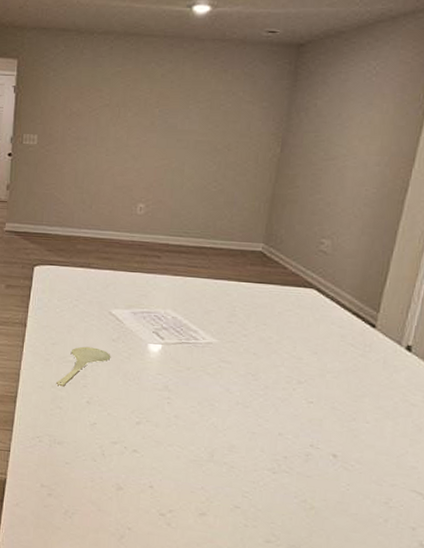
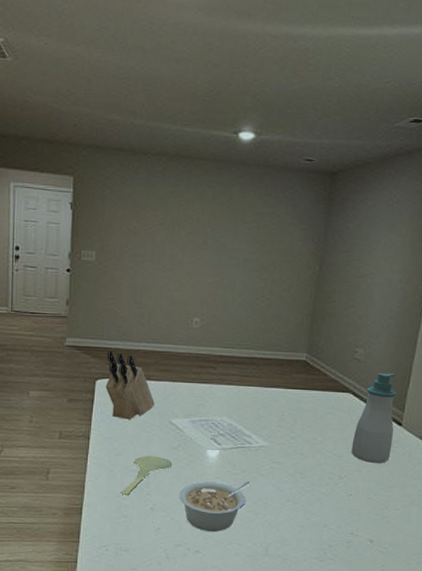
knife block: none [43,236,95,308] -> present [105,350,156,420]
legume: none [117,376,197,432] -> present [179,481,251,532]
soap bottle: none [313,267,371,369] -> present [351,372,396,463]

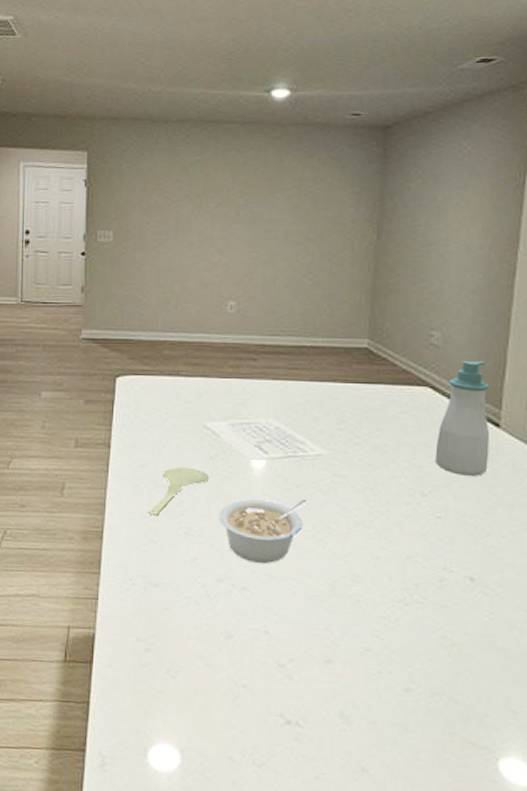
knife block: present [105,350,156,420] -> none [127,342,187,424]

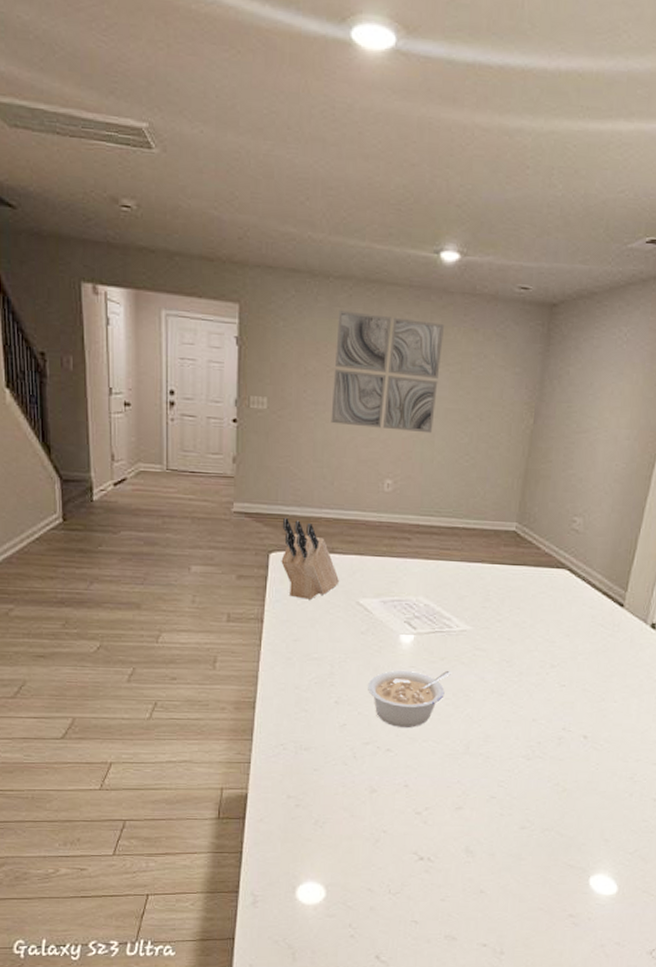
knife block: none [127,342,187,424] -> present [281,517,340,600]
spoon: present [147,467,210,517] -> none [299,641,360,687]
wall art: none [173,149,280,255] -> present [331,310,445,434]
soap bottle: present [435,360,489,476] -> none [566,545,620,650]

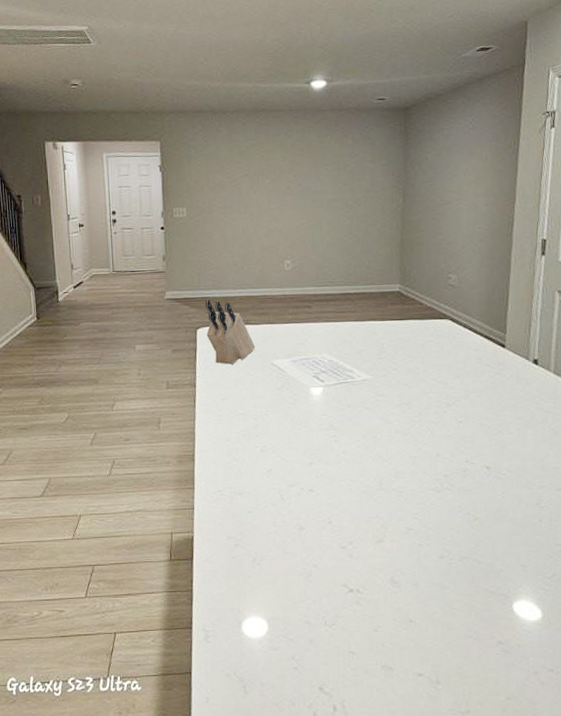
wall art: present [331,310,445,434] -> none [235,134,321,222]
legume: present [368,671,451,727] -> none [287,416,358,469]

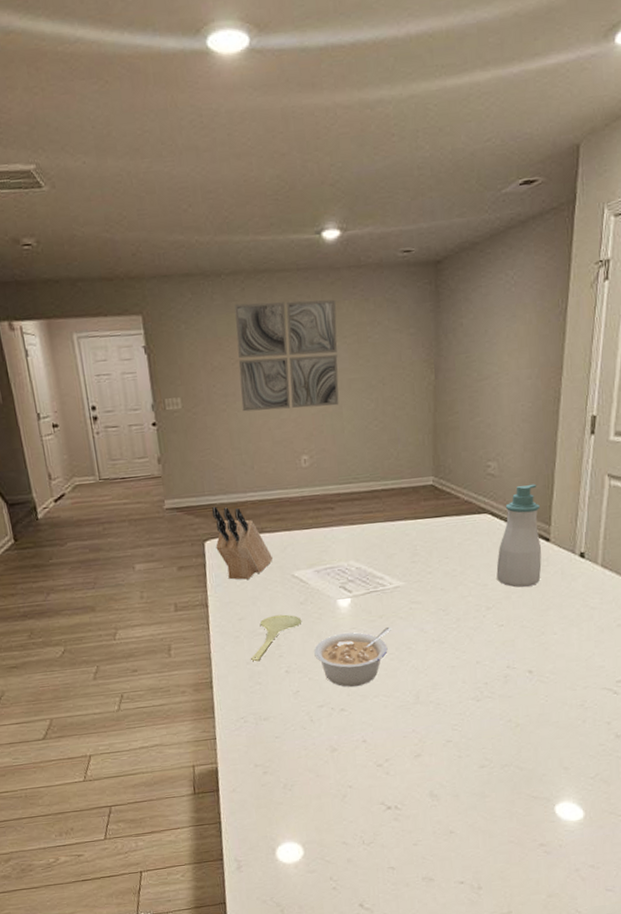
spoon: none [229,398,278,439] -> present [250,614,302,662]
wall art: none [235,134,321,222] -> present [234,299,339,412]
legume: none [287,416,358,469] -> present [314,627,391,687]
soap bottle: none [456,295,498,388] -> present [496,484,542,587]

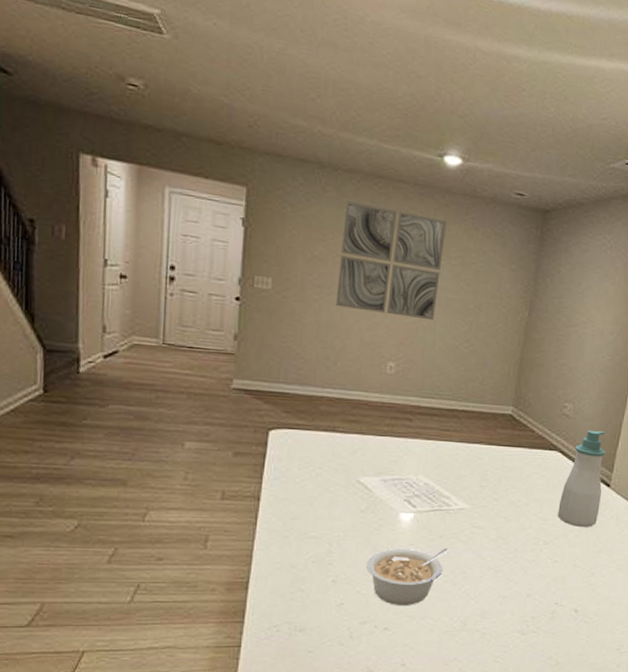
knife block: present [211,506,274,580] -> none [281,395,341,478]
spoon: present [250,614,302,662] -> none [296,519,360,566]

